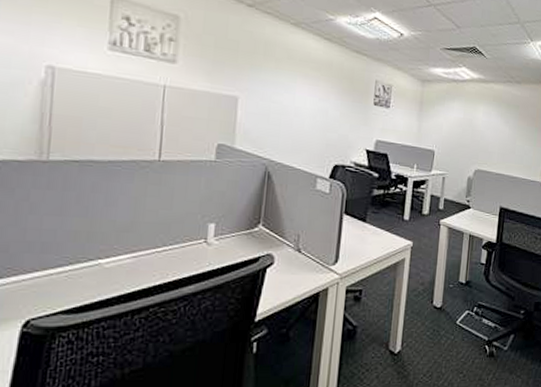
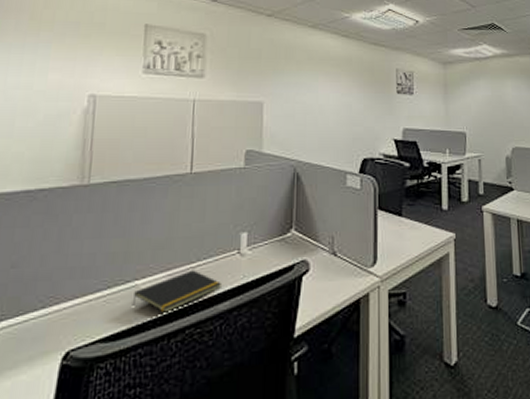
notepad: none [95,254,187,291] -> present [132,270,221,313]

